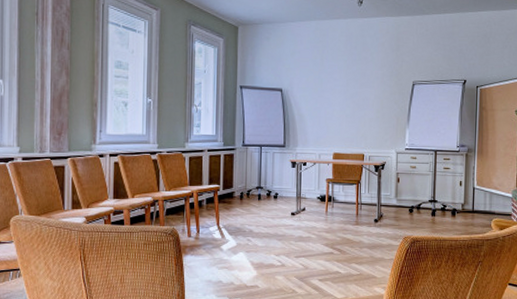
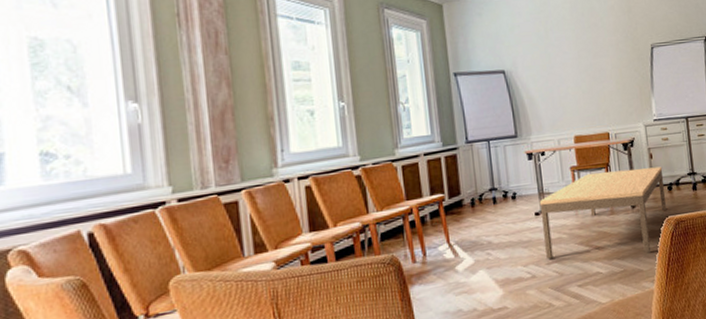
coffee table: none [296,187,407,262] -> present [539,166,666,259]

